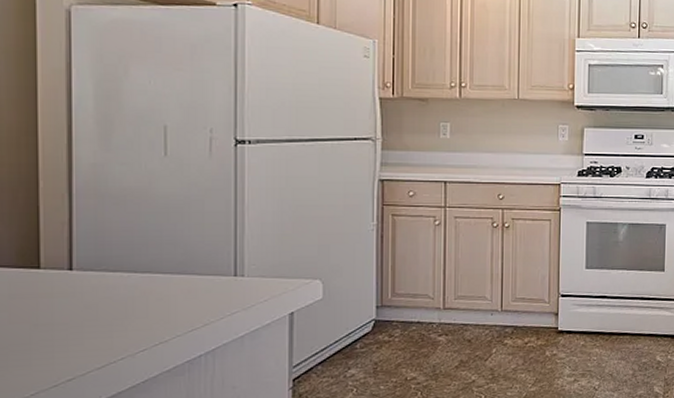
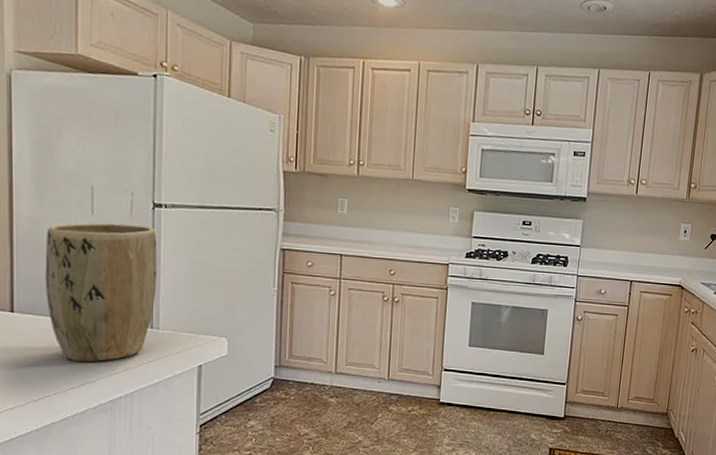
plant pot: none [110,163,240,321] -> present [45,222,157,362]

